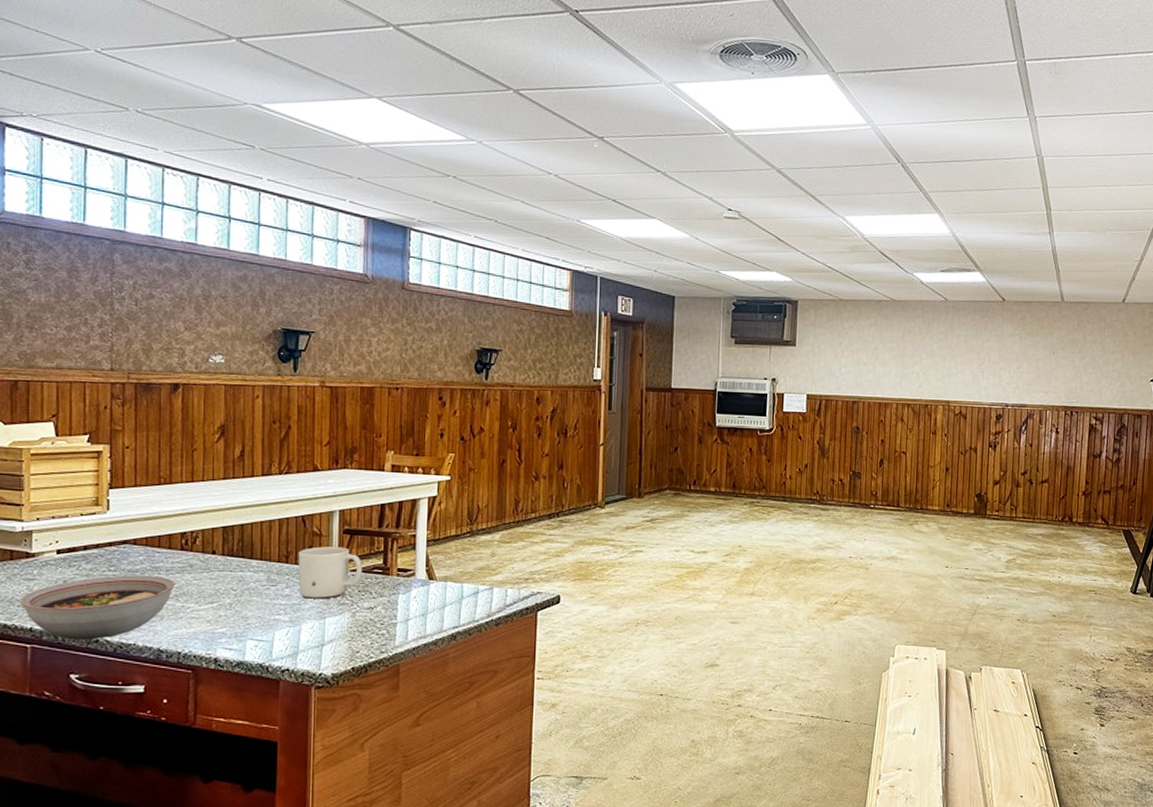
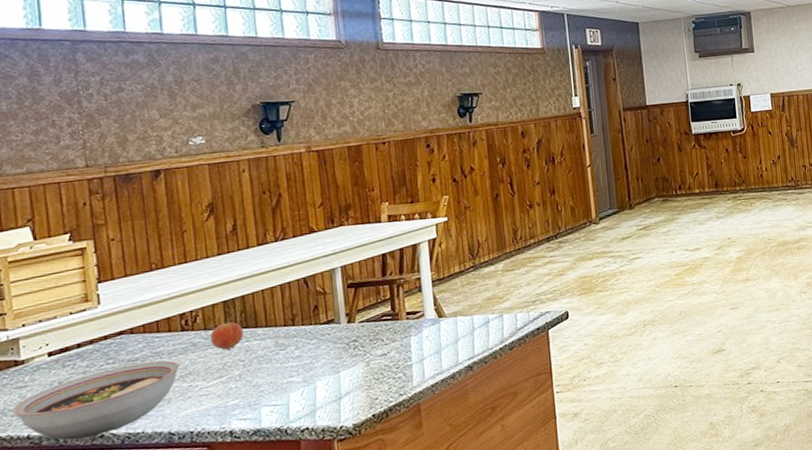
fruit: none [206,545,239,576] -> present [210,319,244,350]
mug: present [298,546,362,599] -> none [304,301,372,357]

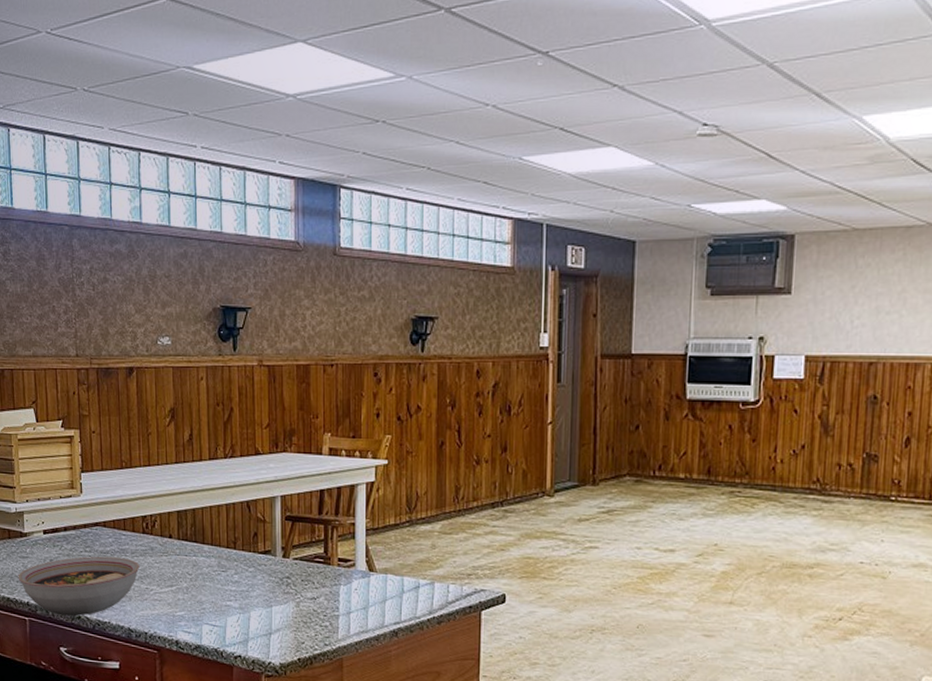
fruit: present [210,319,244,350] -> none [165,530,193,560]

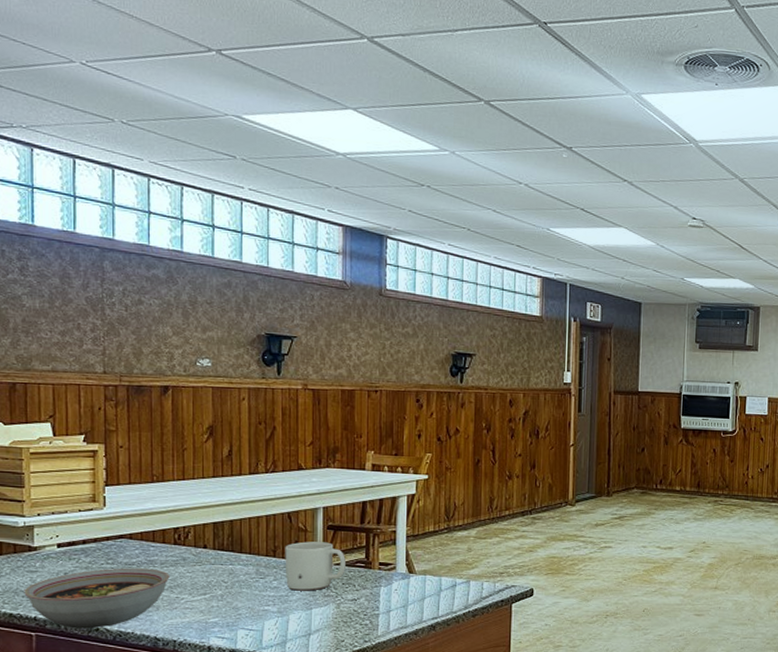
mug: none [244,533,304,587] -> present [285,541,346,591]

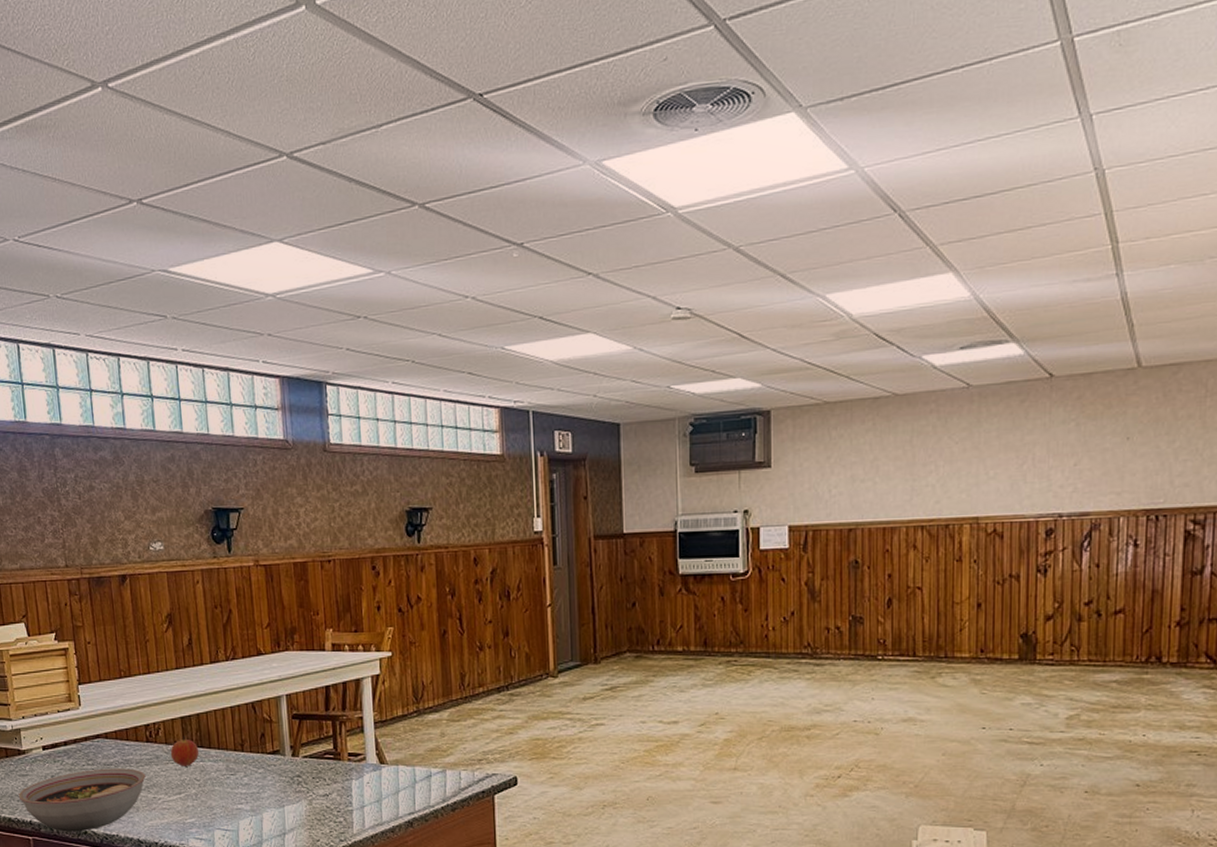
fruit: none [198,540,230,569] -> present [170,736,200,766]
mug: present [285,541,346,591] -> none [252,733,314,787]

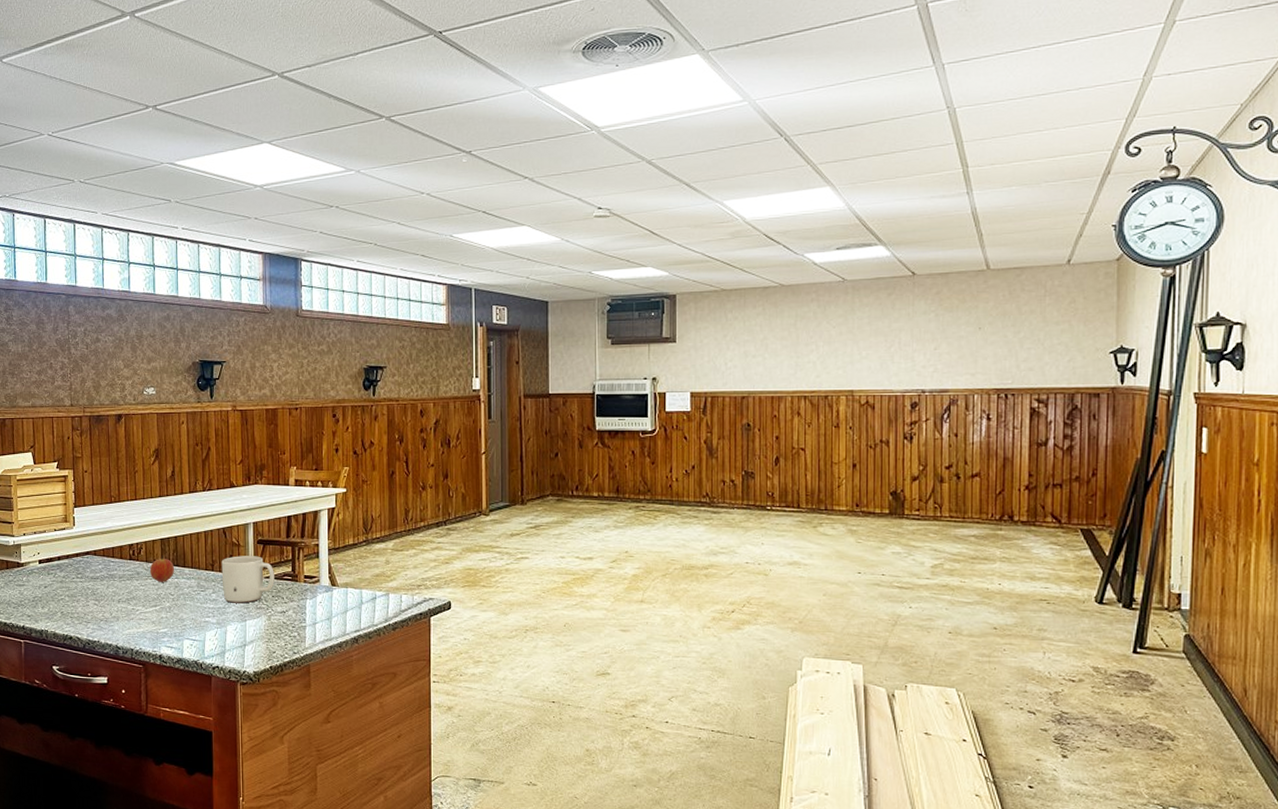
bowl: present [18,768,146,832] -> none [14,581,127,637]
mug: none [252,733,314,787] -> present [221,556,275,603]

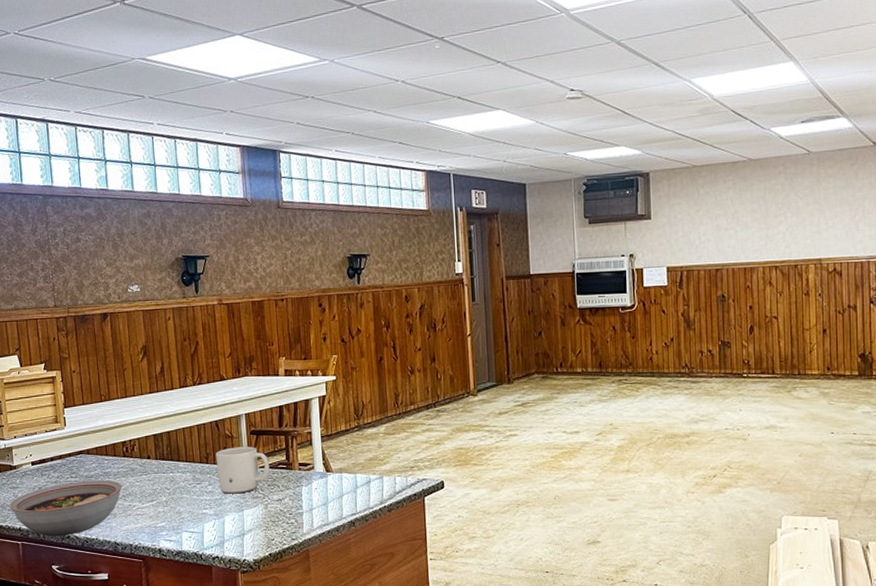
bowl: none [14,581,127,637] -> present [9,480,122,537]
fruit: present [149,555,175,582] -> none [144,451,170,477]

